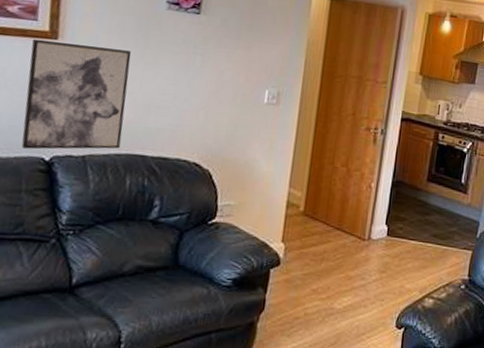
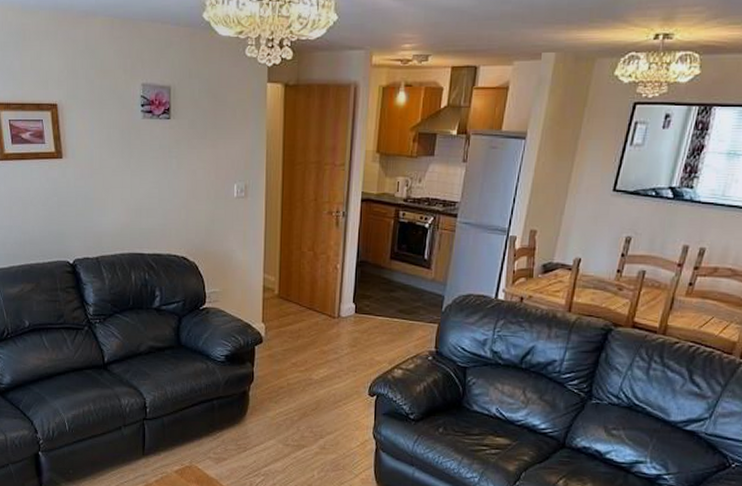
wall art: present [21,38,132,150] -> none [44,160,123,255]

